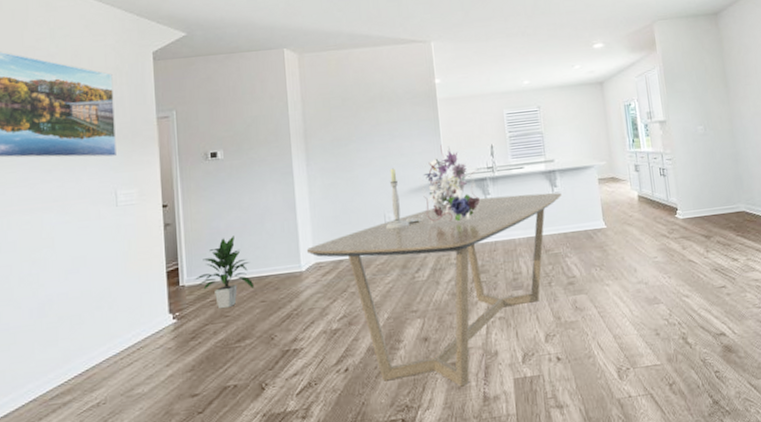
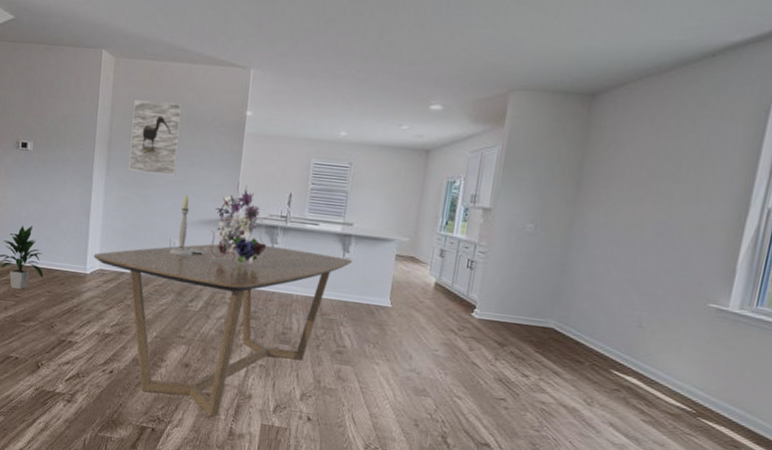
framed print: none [324,85,378,157] -> present [129,99,183,176]

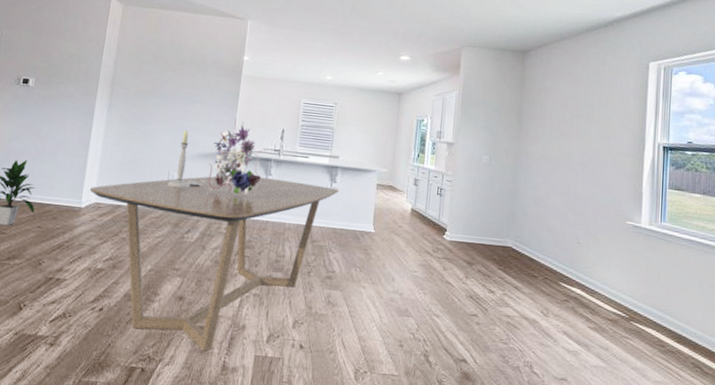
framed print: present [129,99,183,176] -> none [131,42,185,112]

